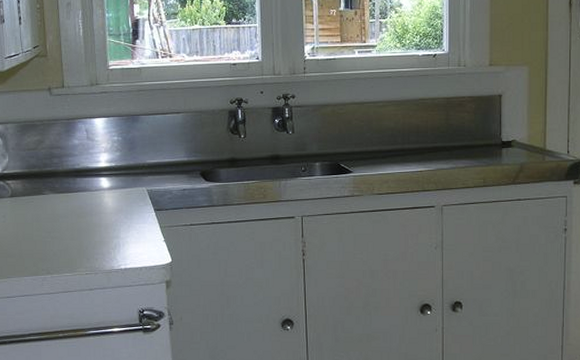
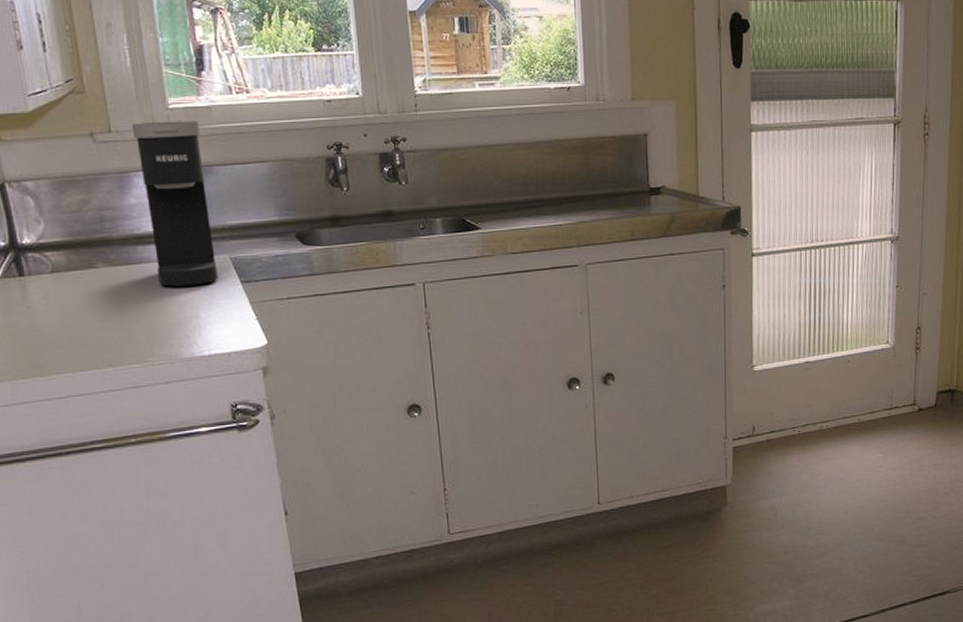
coffee maker: none [79,79,137,212] -> present [131,120,218,287]

